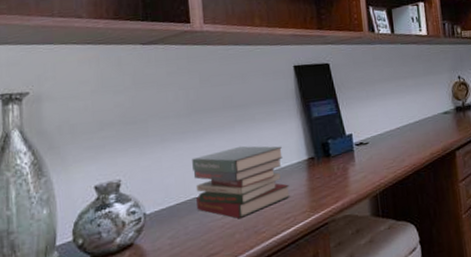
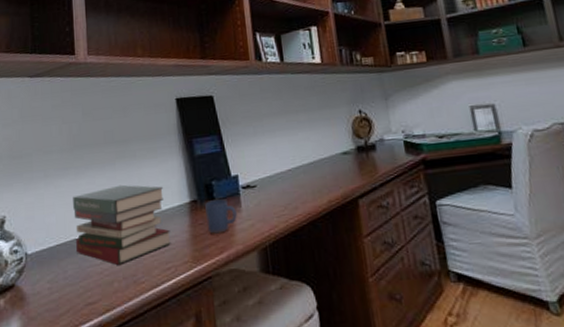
mug: none [322,155,351,186] -> present [205,199,237,234]

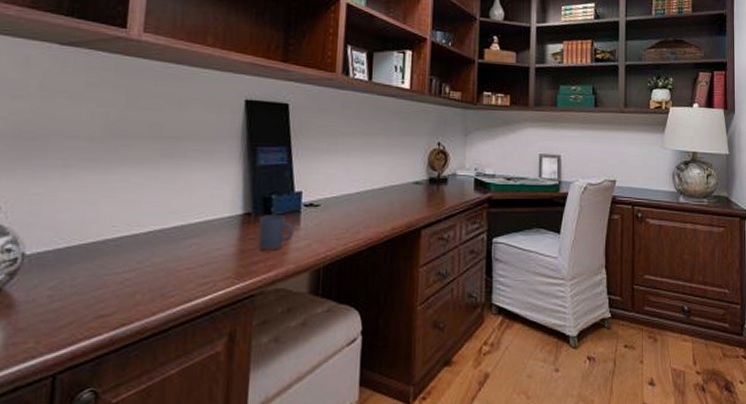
books: present [73,184,171,266] -> none [93,186,214,276]

